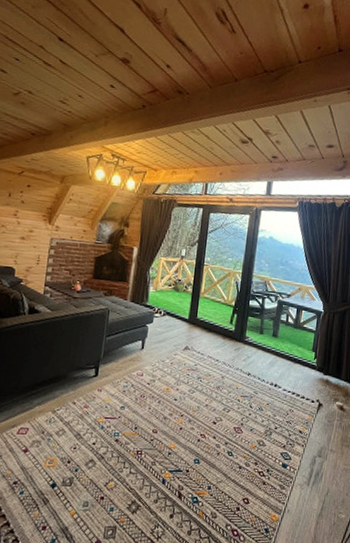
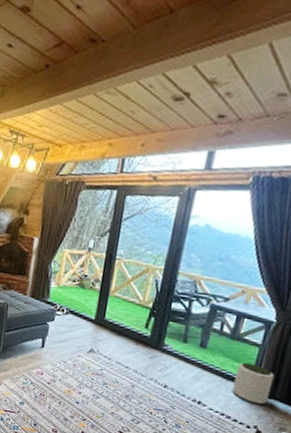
plant pot: none [299,346,327,381] -> present [232,362,275,405]

